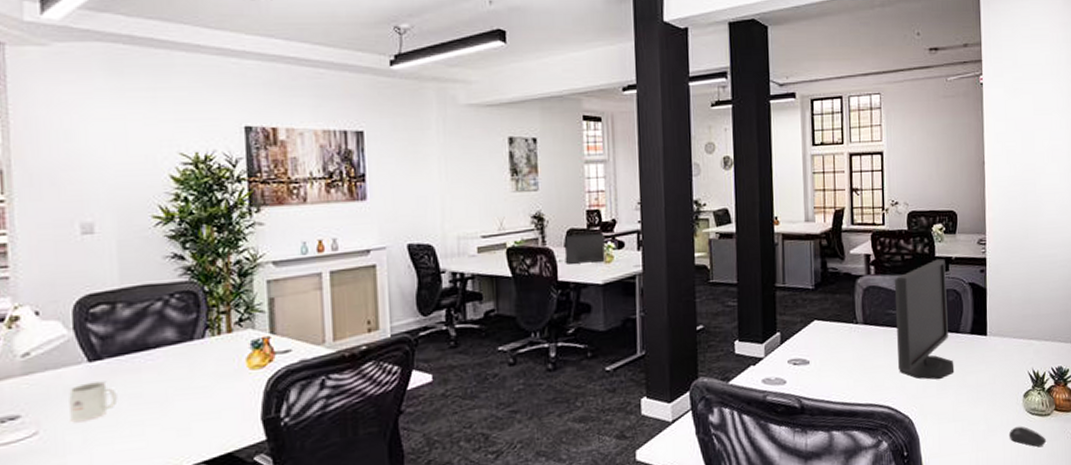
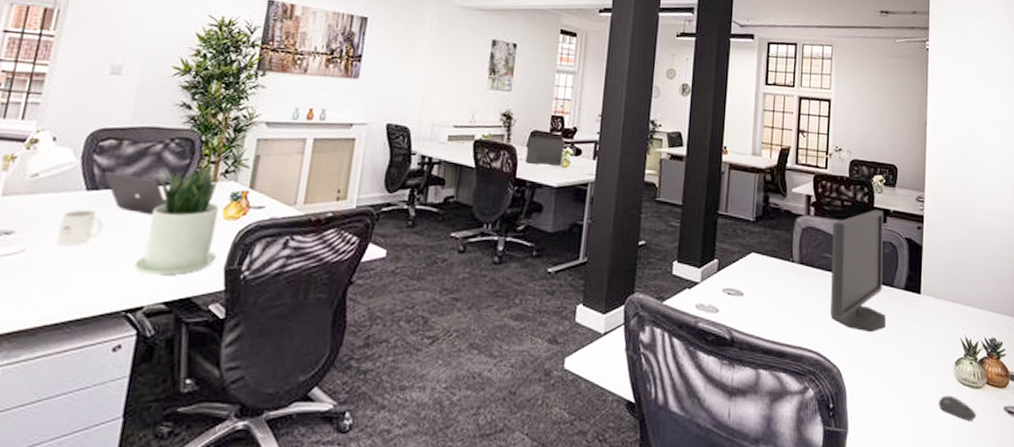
laptop: none [104,338,182,377] -> present [104,171,167,215]
planter: none [162,314,251,438] -> present [134,163,219,276]

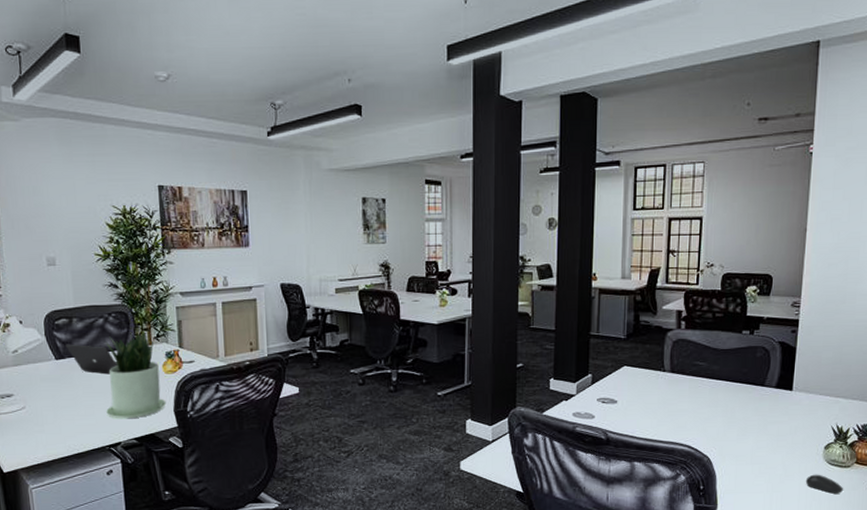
mug: present [57,210,103,247] -> none [44,374,76,402]
laptop computer: present [525,135,564,166] -> none [406,281,440,306]
monitor: present [830,209,886,331] -> none [701,318,757,426]

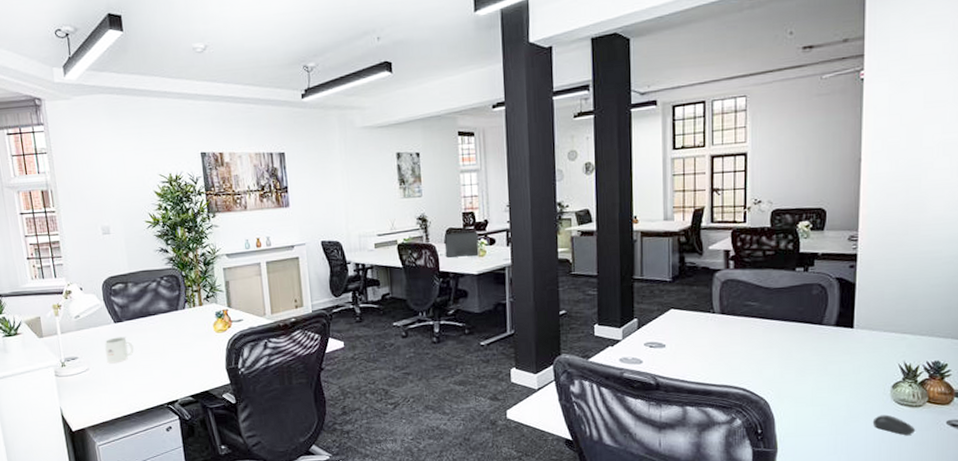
mug: none [44,374,76,402] -> present [104,337,134,364]
laptop: present [65,344,118,375] -> none [123,307,172,336]
planter: present [104,330,167,419] -> none [158,292,219,378]
laptop computer: none [406,281,440,306] -> present [444,231,479,258]

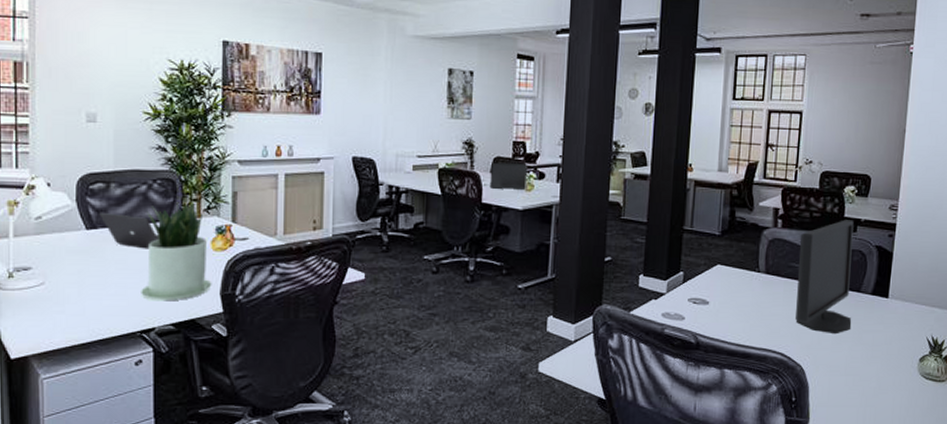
mug: present [104,337,134,364] -> none [70,247,107,279]
laptop: none [123,307,172,336] -> present [99,212,159,249]
planter: none [158,292,219,378] -> present [141,201,212,302]
monitor: none [754,254,816,367] -> present [795,220,854,333]
computer mouse: present [872,414,916,435] -> none [899,388,938,410]

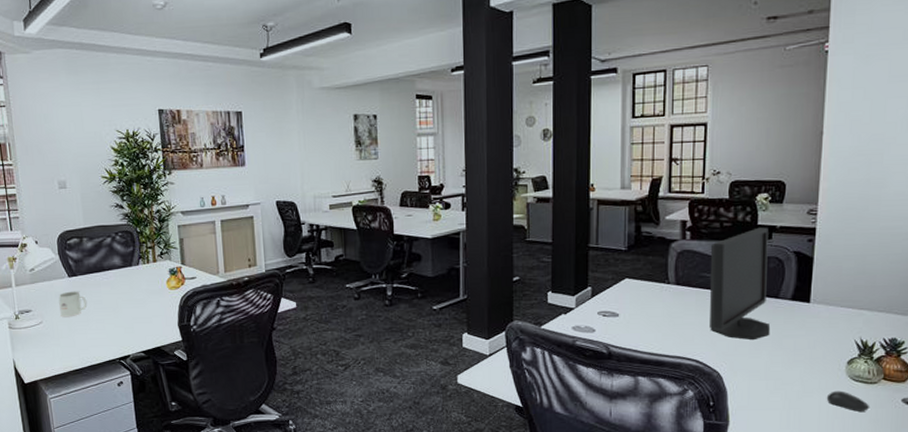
mug: none [70,247,107,279] -> present [58,291,87,318]
laptop: present [99,212,159,249] -> none [77,262,126,291]
planter: present [141,201,212,302] -> none [112,248,171,333]
laptop computer: present [489,162,527,189] -> none [399,195,434,221]
computer mouse: none [899,388,938,410] -> present [826,390,870,411]

